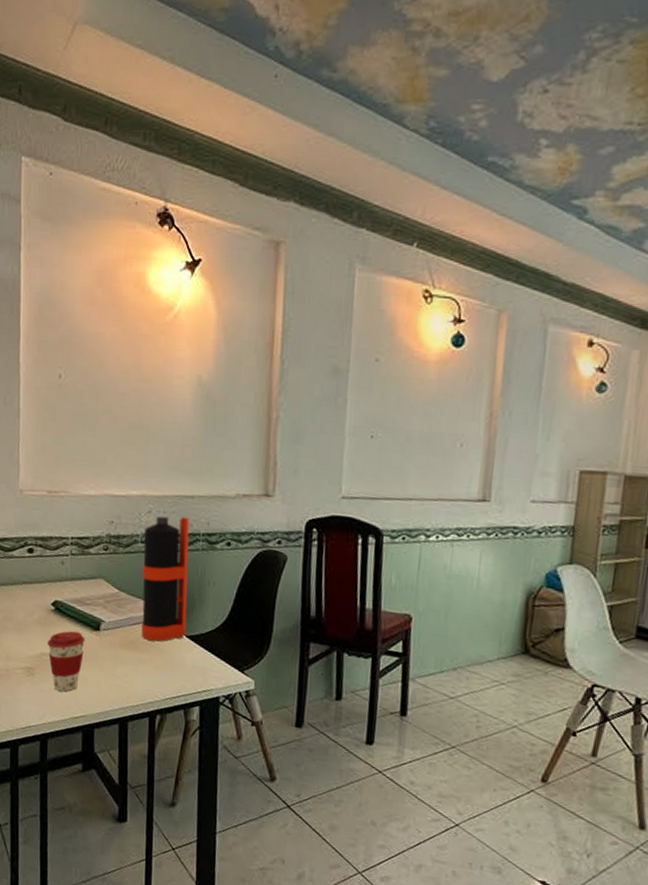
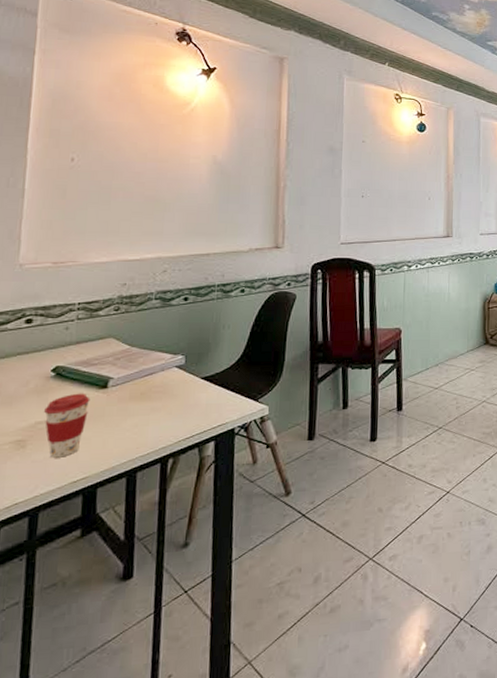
bottle: present [141,515,189,642] -> none [153,272,205,388]

